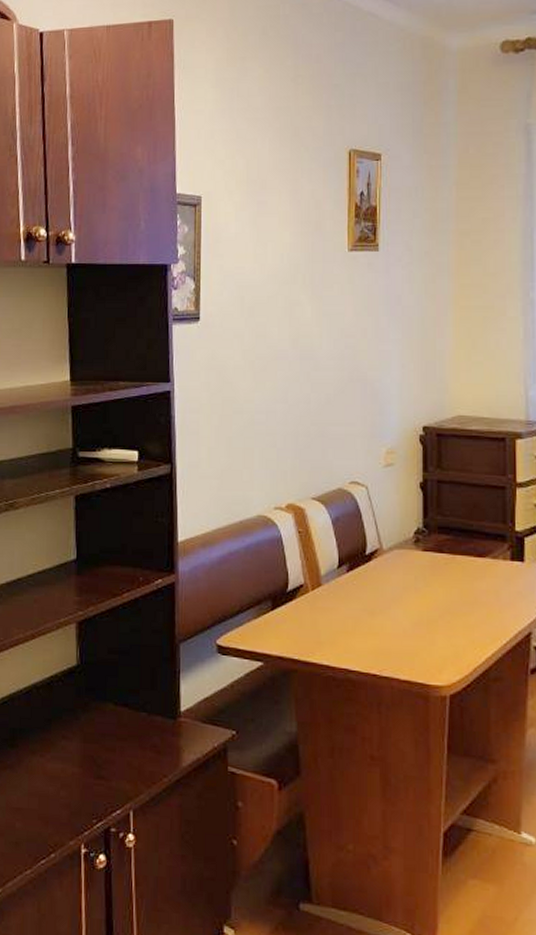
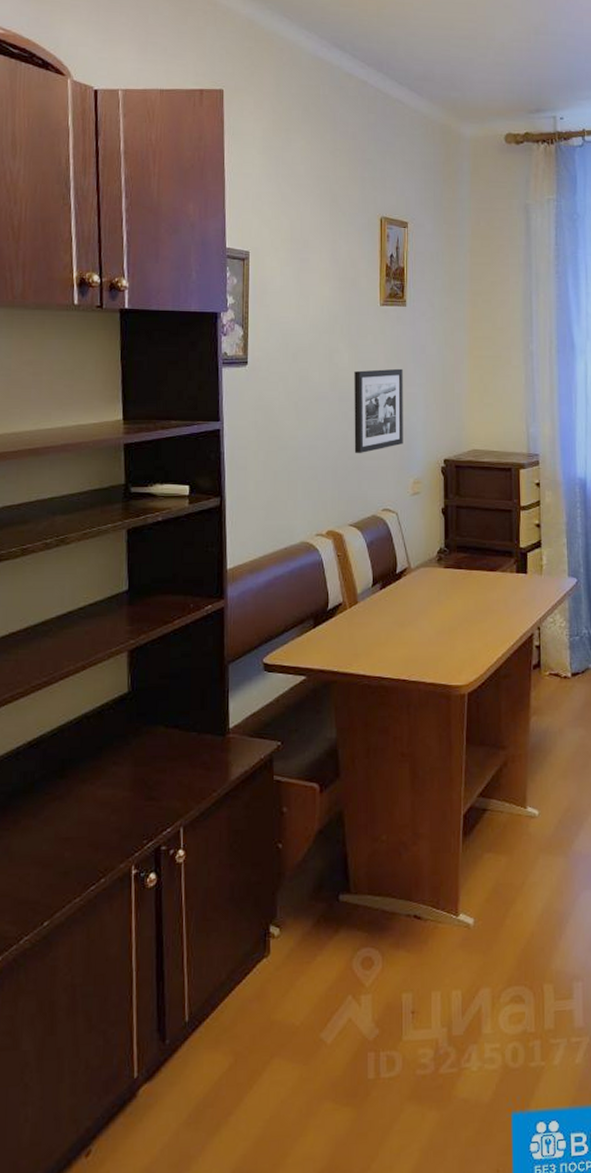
picture frame: none [318,322,375,420] -> present [354,368,403,454]

